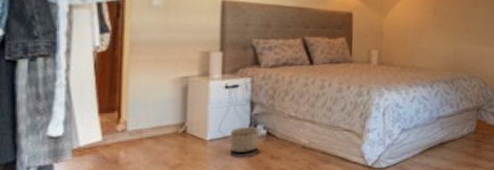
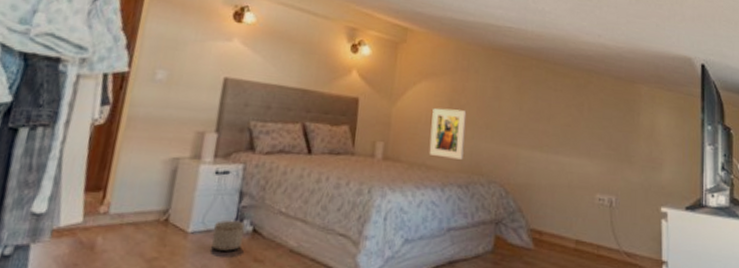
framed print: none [418,17,449,60] -> present [429,108,467,160]

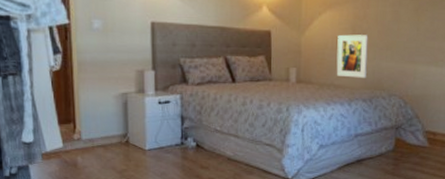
planter: present [211,219,246,251] -> none [166,138,190,162]

